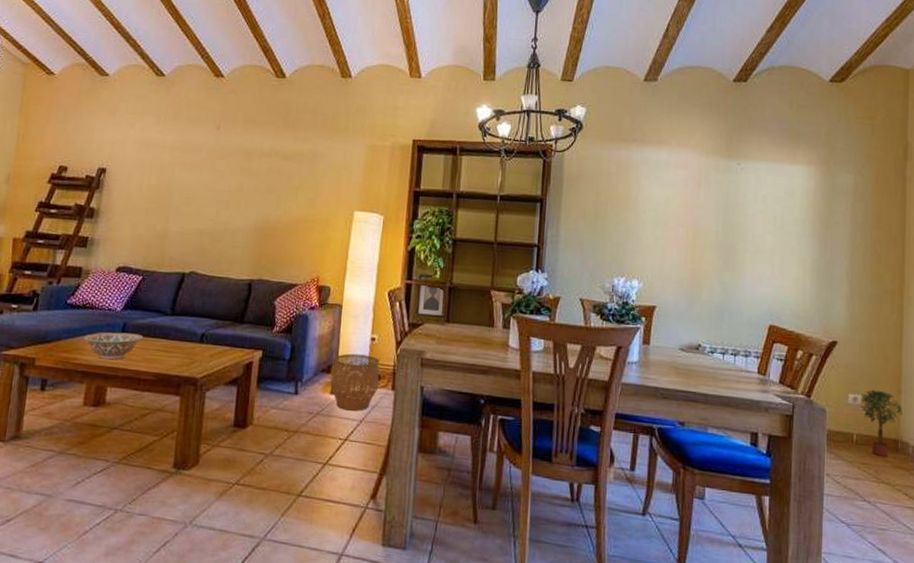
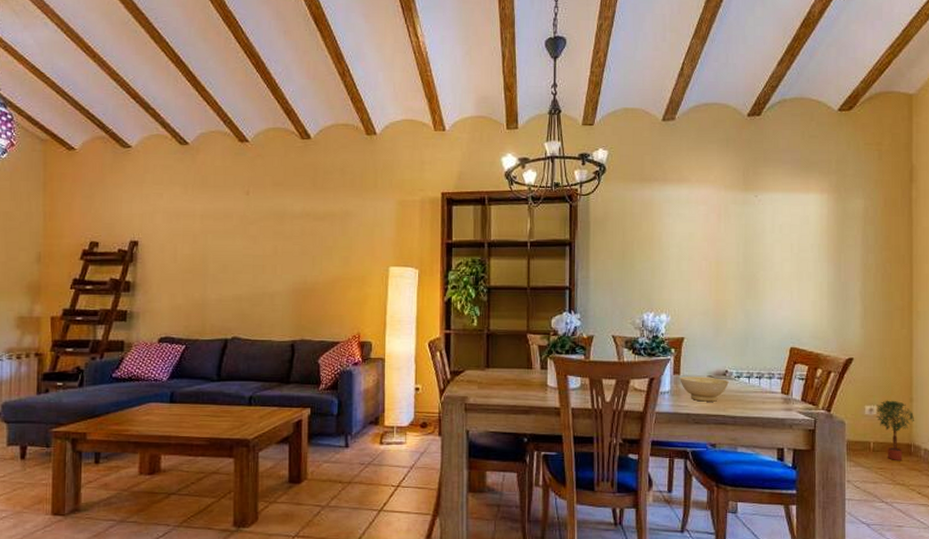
decorative bowl: present [83,332,144,360] -> none [132,401,192,429]
basket: present [330,353,380,411] -> none [379,404,426,458]
picture frame: present [416,274,447,318] -> none [457,323,485,363]
bowl: none [649,347,702,377] -> present [680,376,729,402]

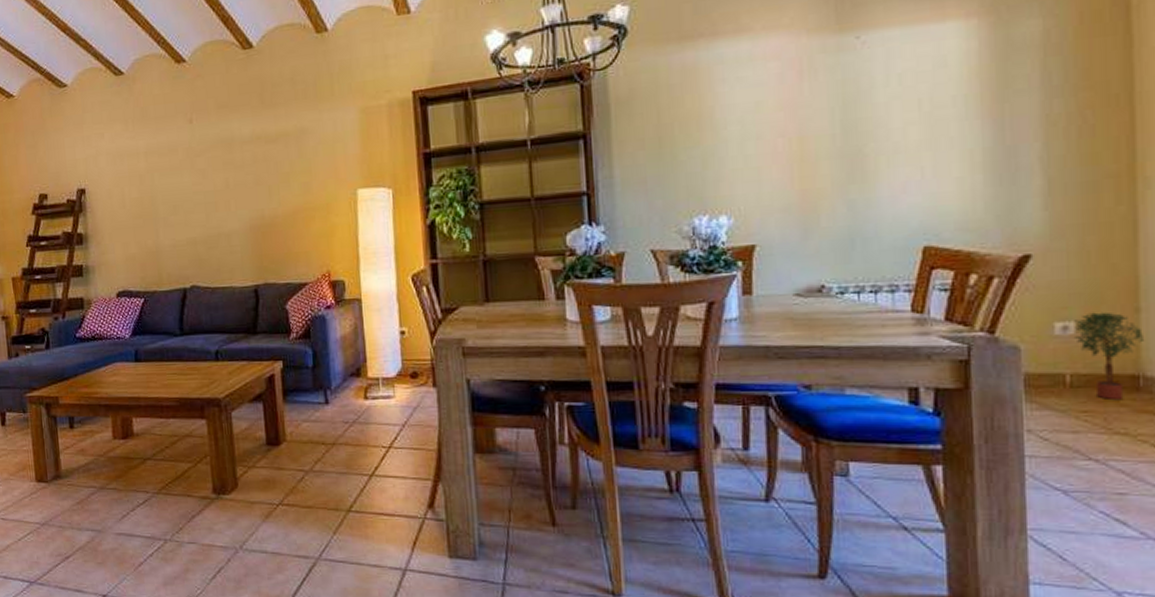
bowl: present [680,376,729,402] -> none [752,295,827,330]

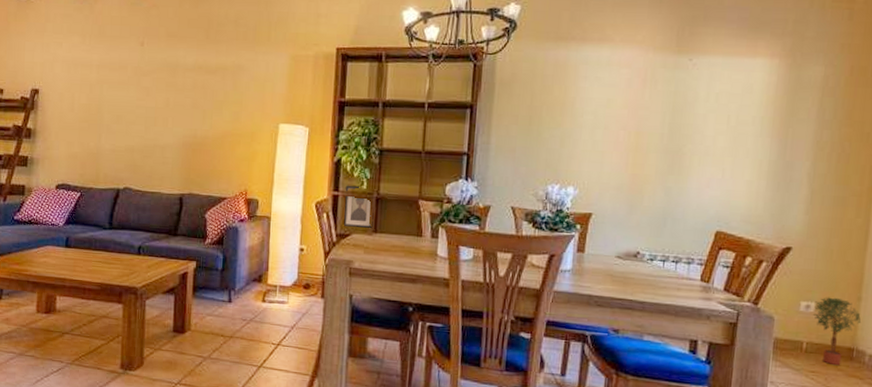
picture frame: none [446,249,484,299] -> present [344,185,374,228]

